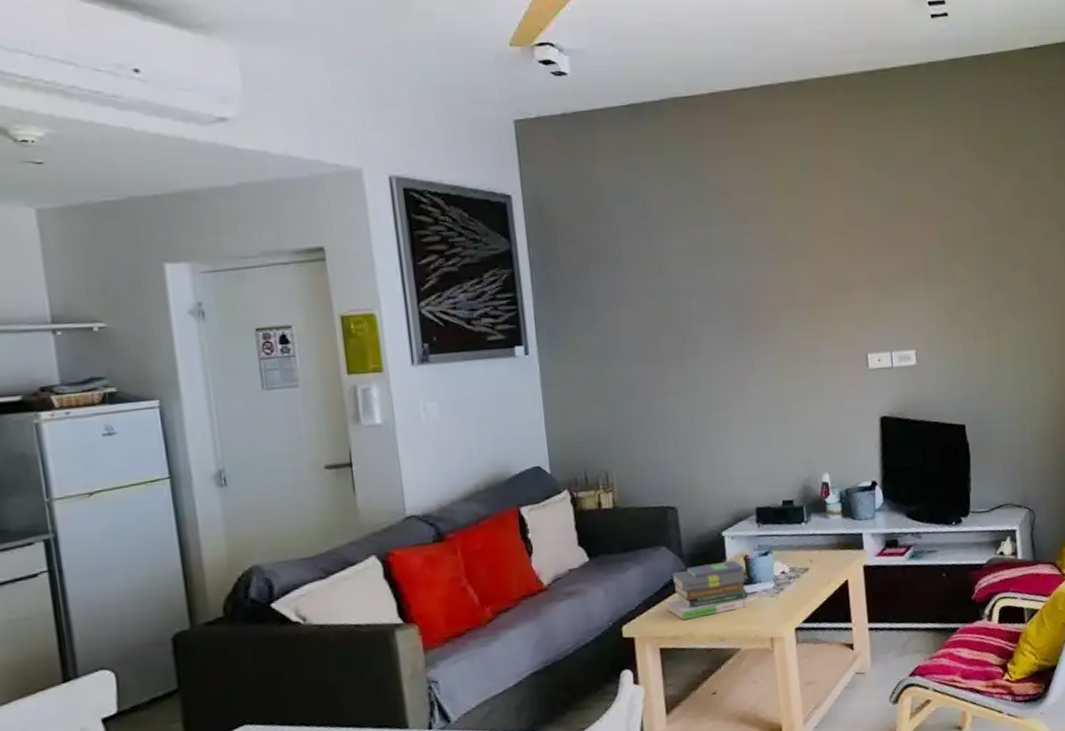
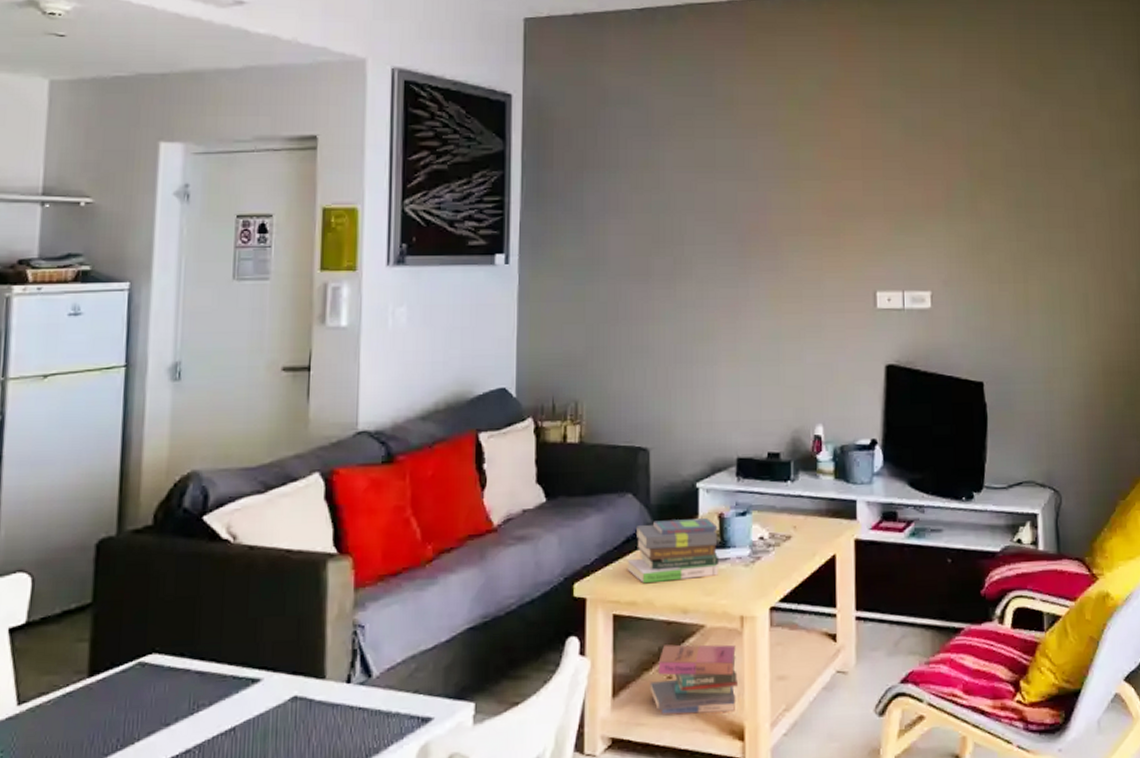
books: none [697,662,773,723] -> present [649,644,738,714]

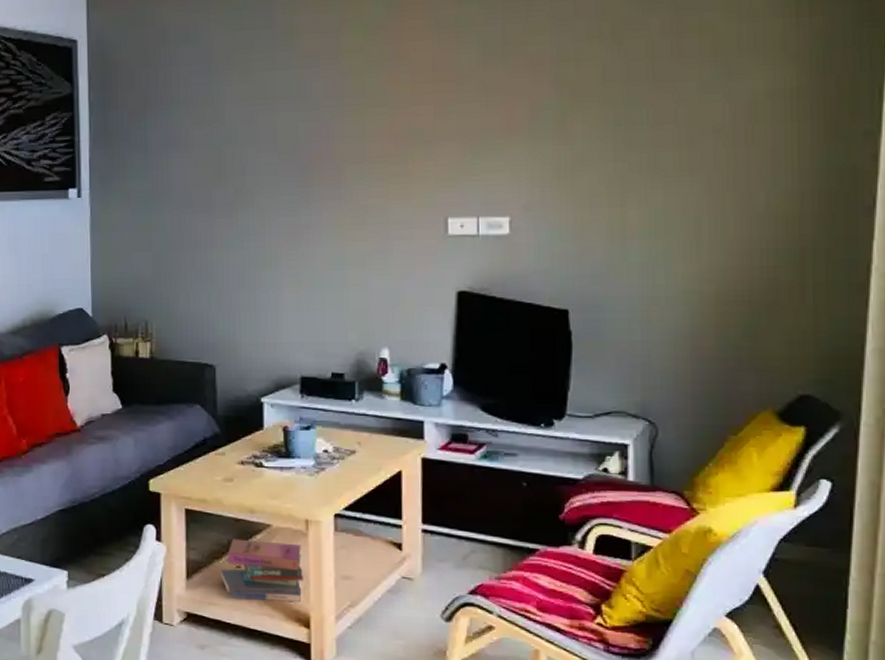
books: present [627,518,720,584] -> none [196,430,284,485]

